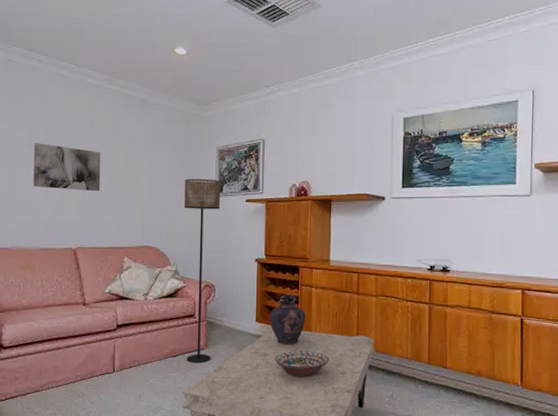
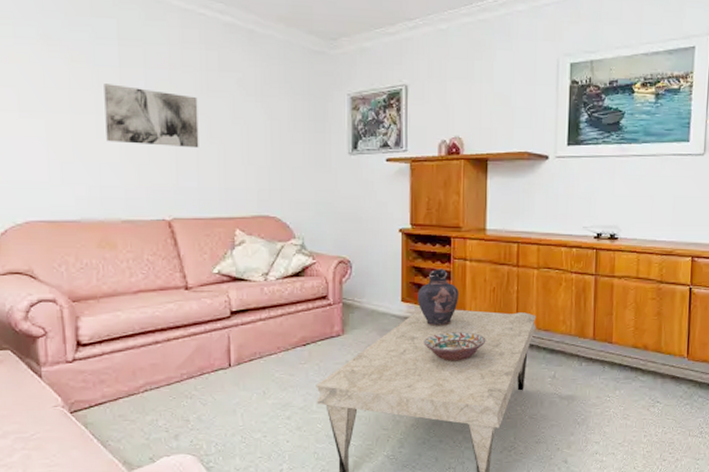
floor lamp: present [183,178,220,364] -> none [308,132,354,352]

